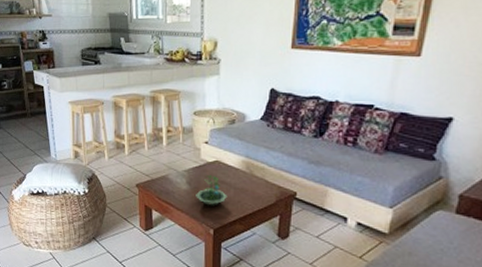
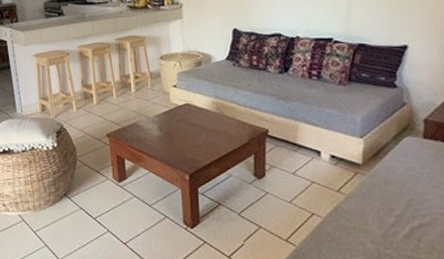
terrarium: present [196,174,228,206] -> none [168,118,200,151]

